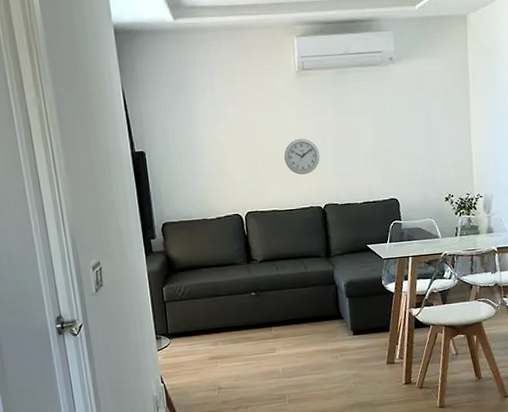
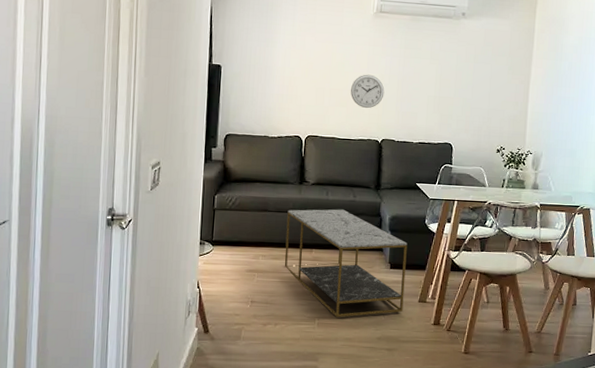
coffee table: none [239,282,372,391] -> present [284,209,408,317]

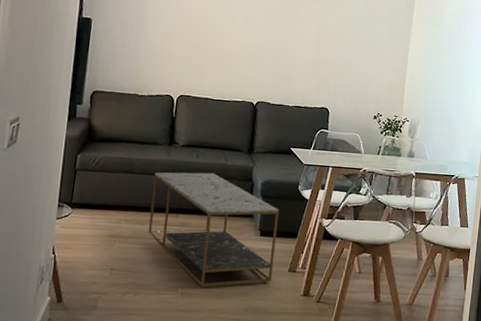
wall clock: present [351,74,385,109] -> none [227,34,262,70]

